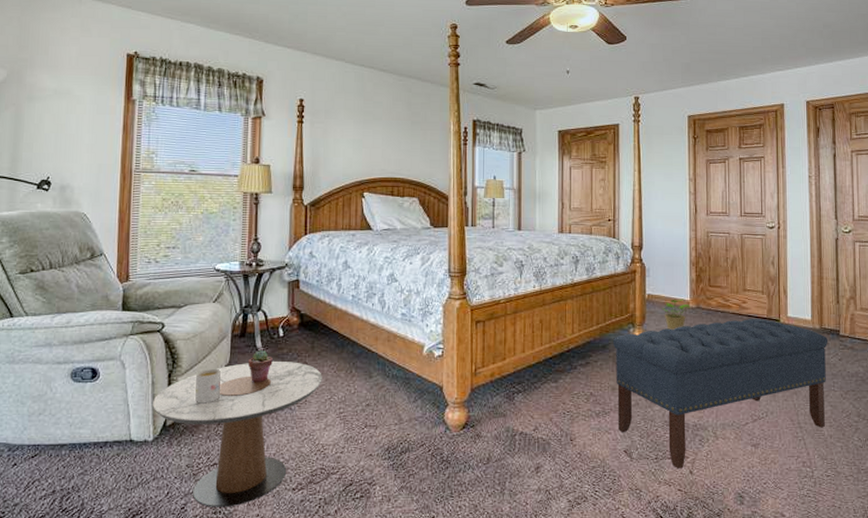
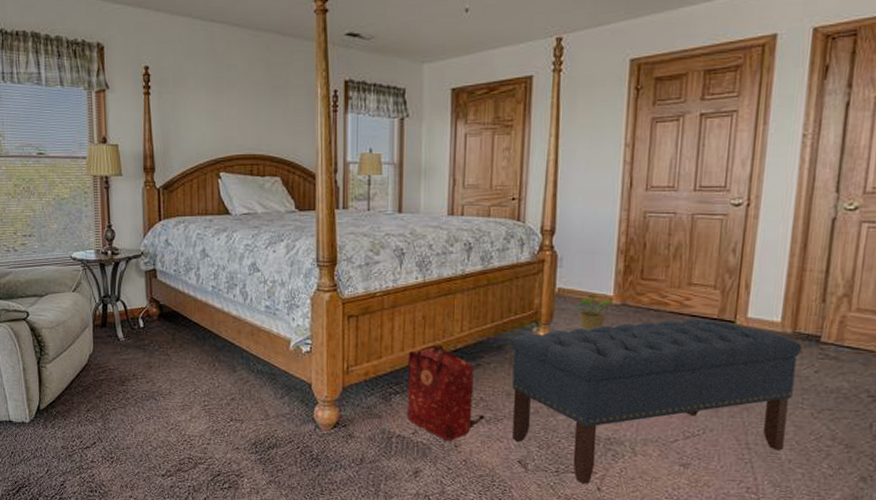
side table: present [153,360,322,508] -> none [26,351,185,487]
mug: present [195,368,221,404] -> none [63,357,87,391]
potted succulent: present [249,350,273,383] -> none [112,341,135,373]
backpack: none [528,345,595,435] -> present [406,344,485,441]

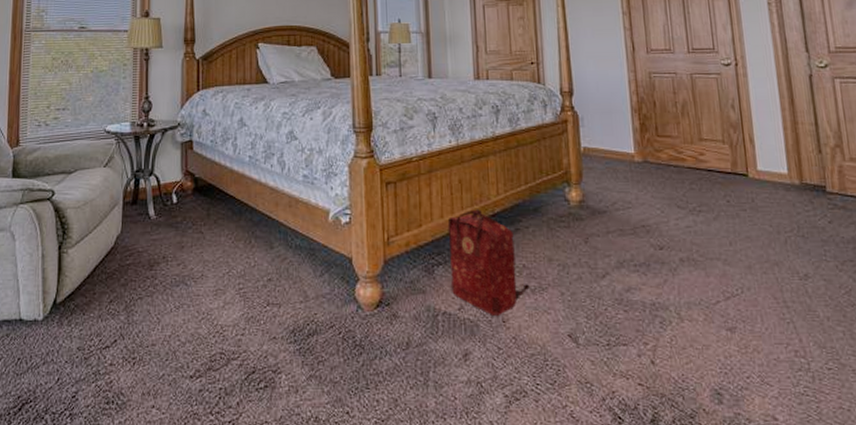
bench: present [510,318,803,484] -> none [545,172,819,357]
potted plant: present [575,294,614,330] -> none [601,151,636,188]

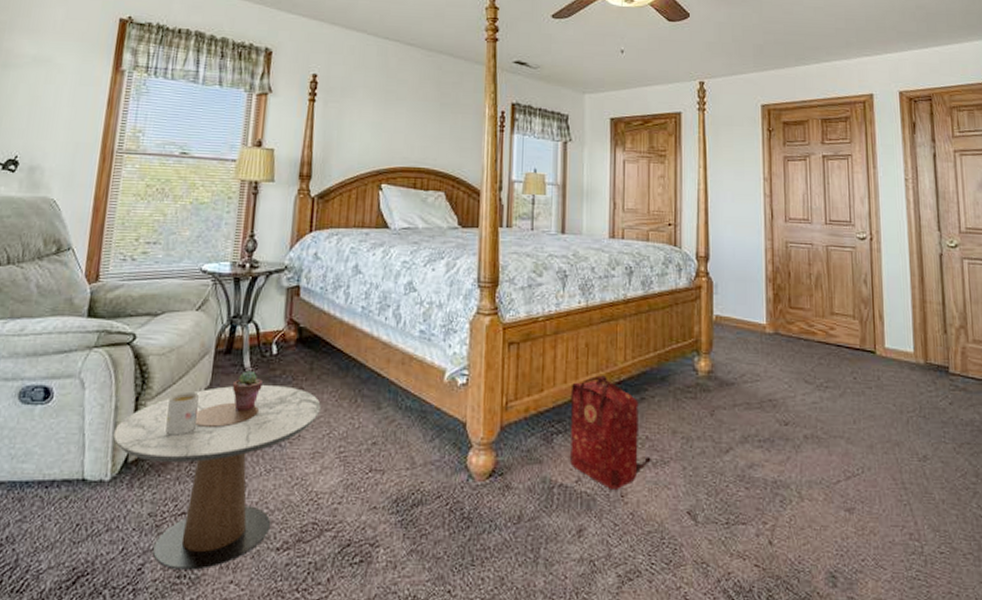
side table: none [43,230,219,397] -> present [113,384,321,570]
mug: none [86,239,112,279] -> present [165,391,199,436]
potted succulent: none [141,219,166,255] -> present [233,371,263,412]

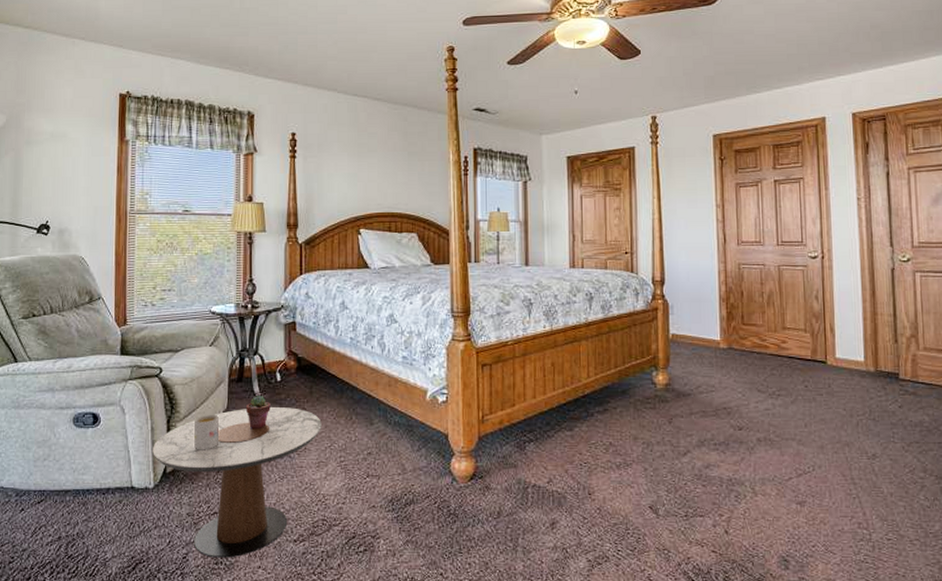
backpack: present [569,375,651,489] -> none [539,390,615,488]

